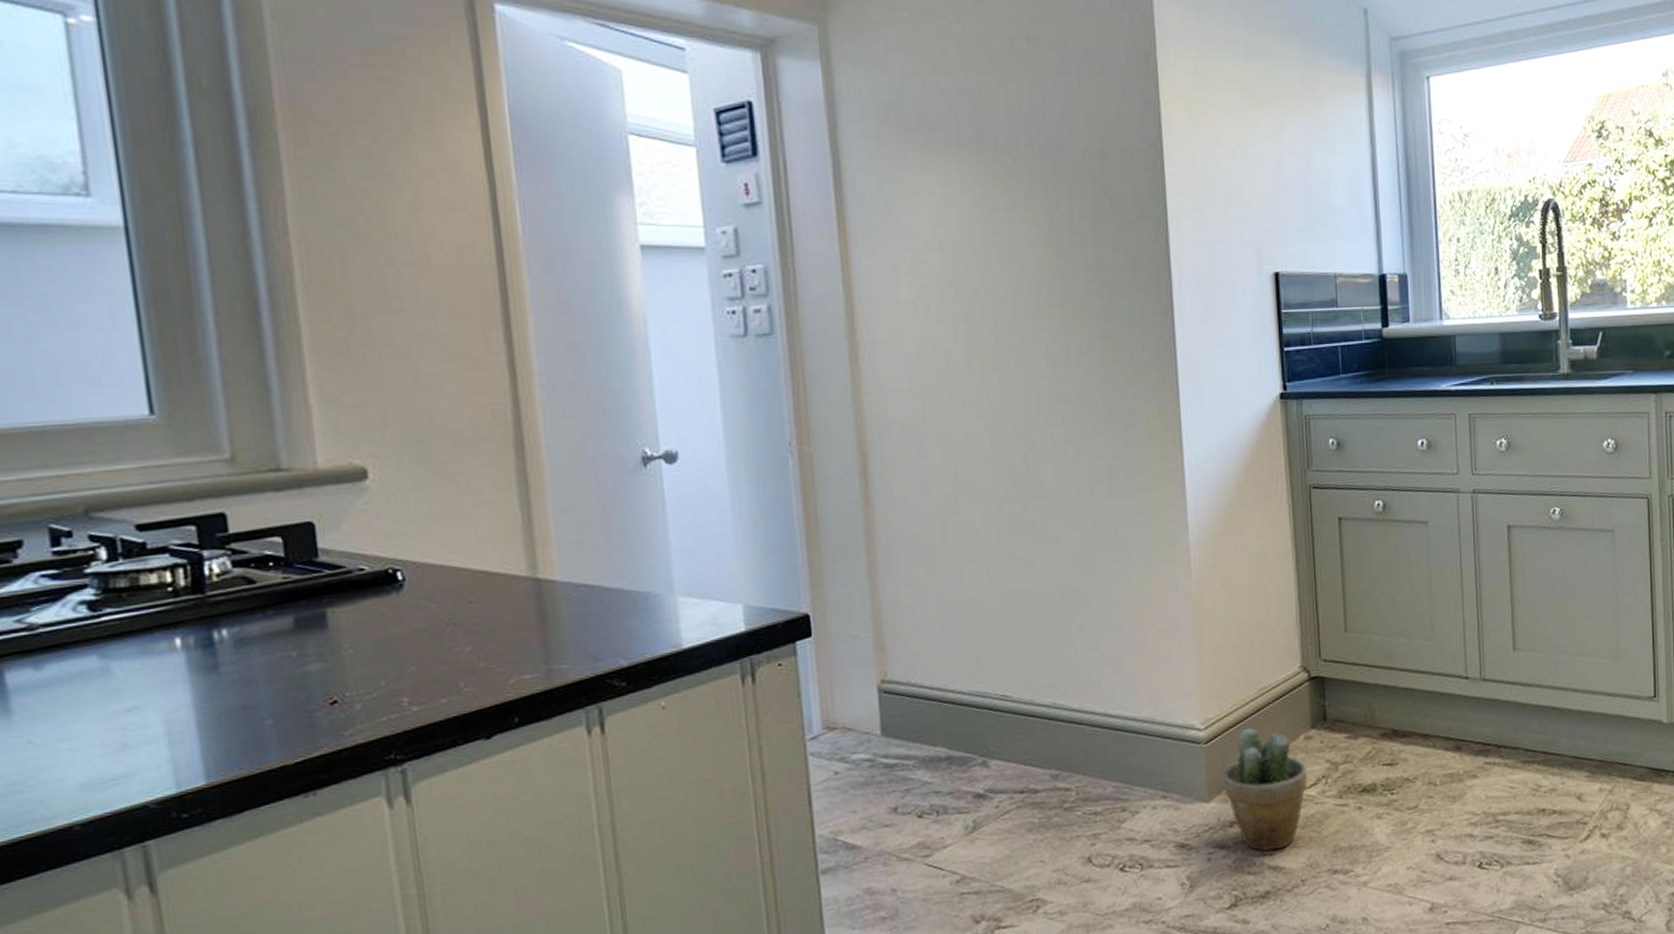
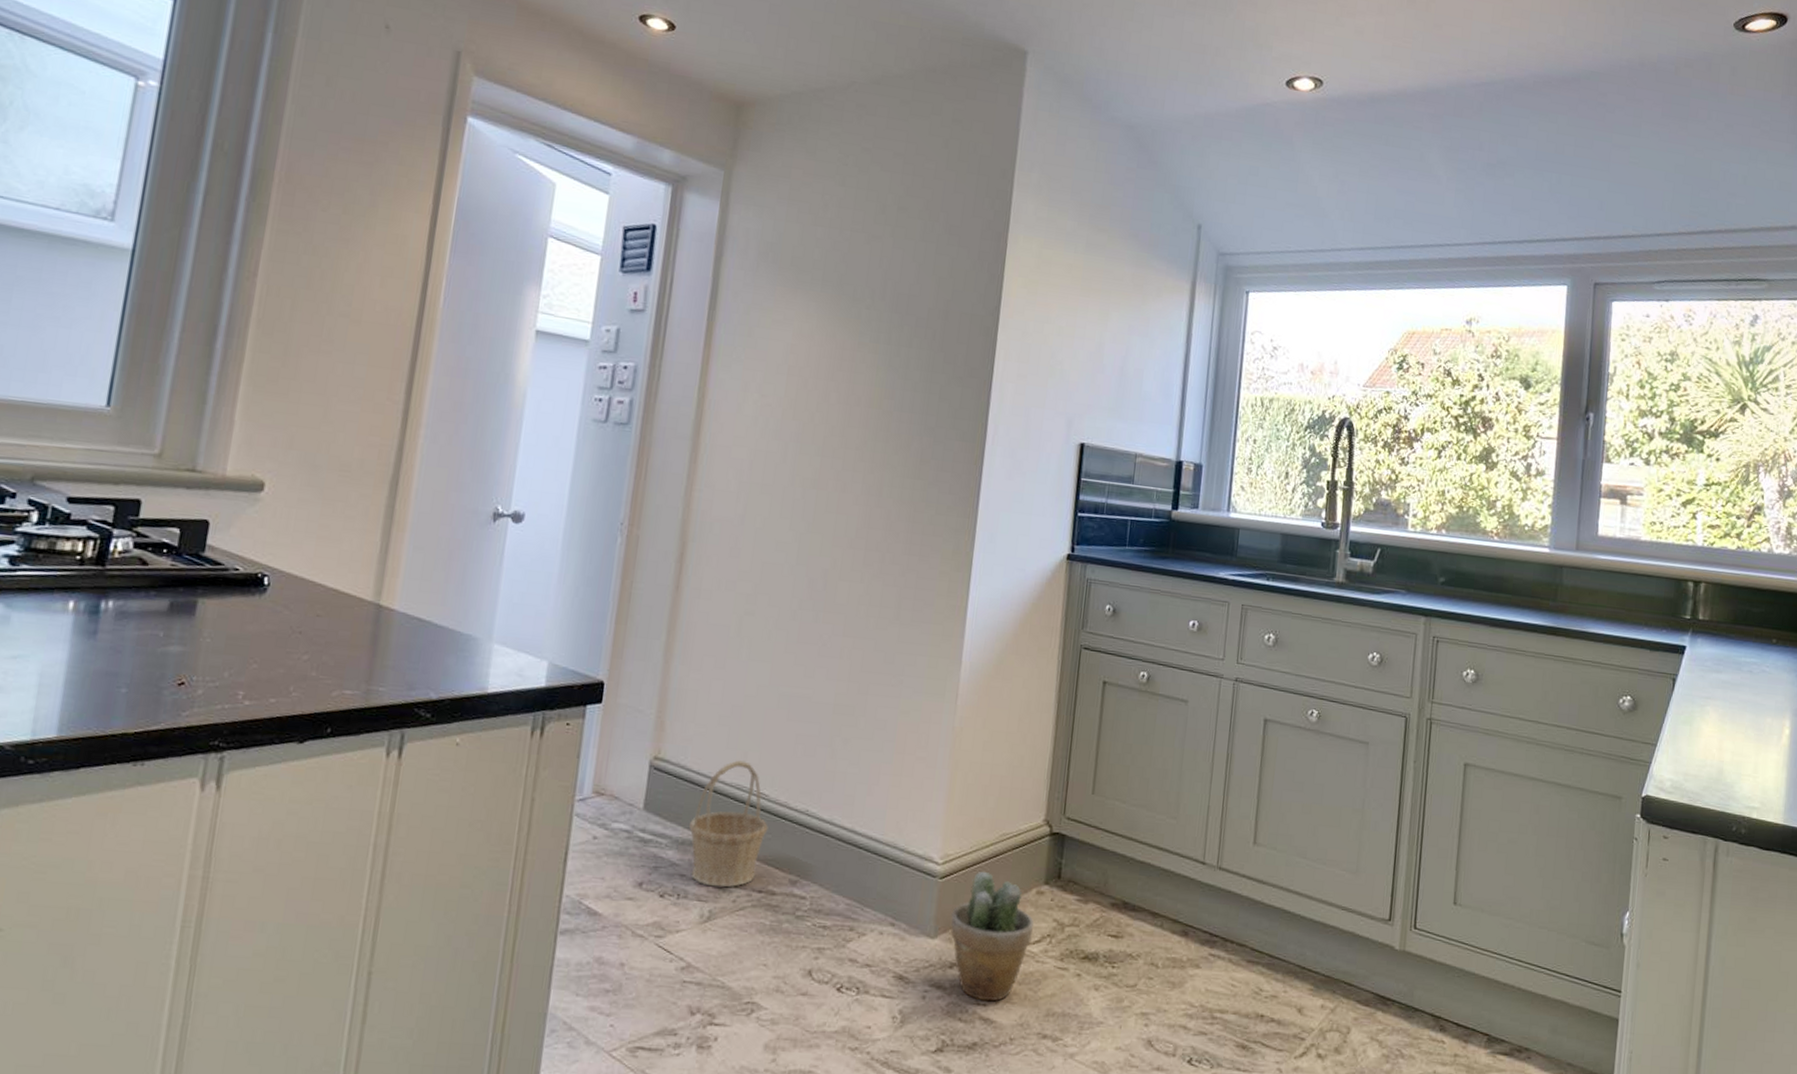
basket: none [934,666,1018,798] -> present [689,759,768,888]

